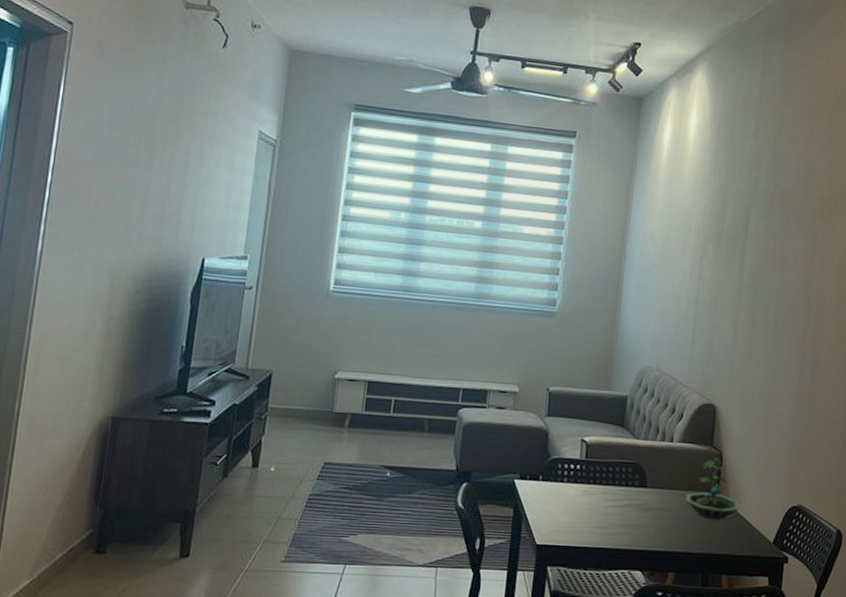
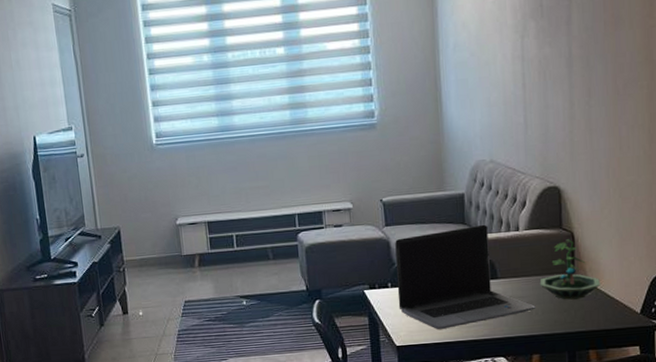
laptop computer: none [546,430,678,533] -> present [395,224,536,329]

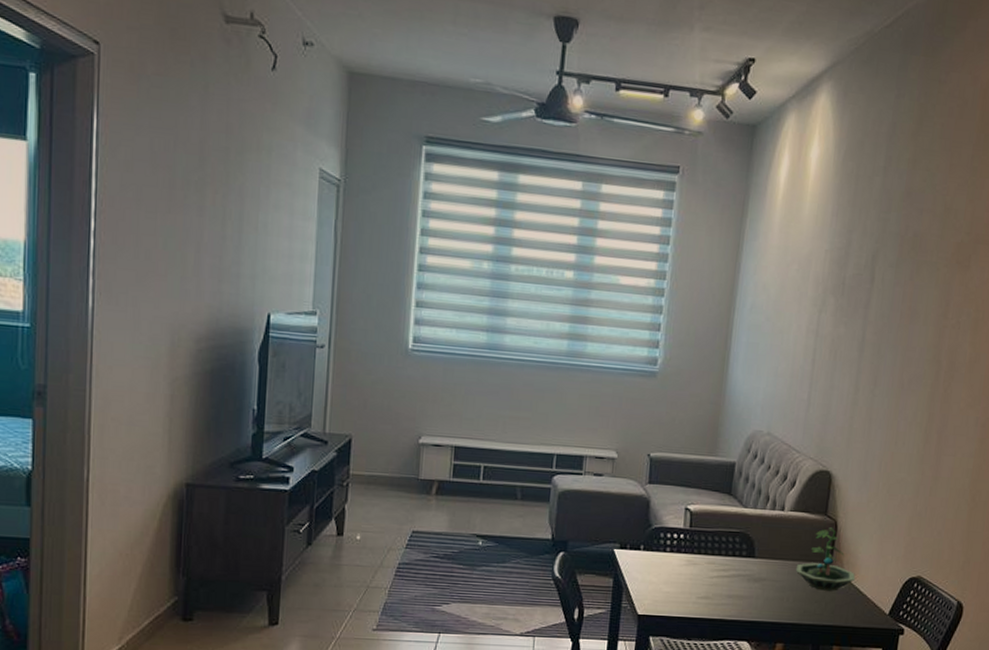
laptop computer: present [395,224,536,329] -> none [647,498,788,603]

